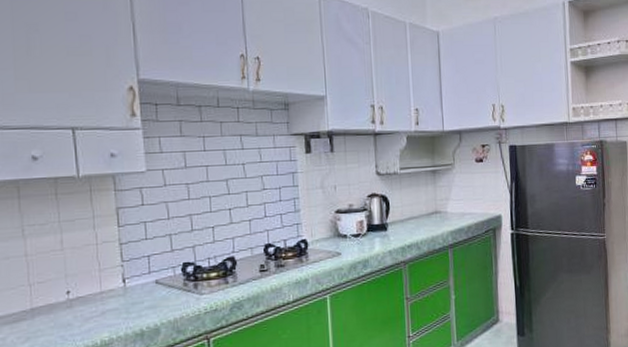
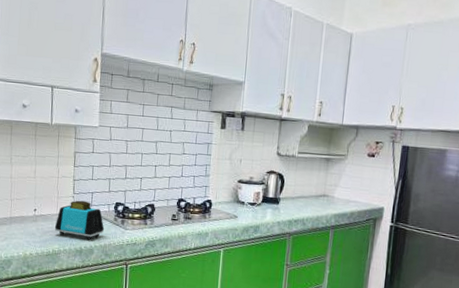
toaster: none [99,268,172,319] -> present [54,200,105,240]

